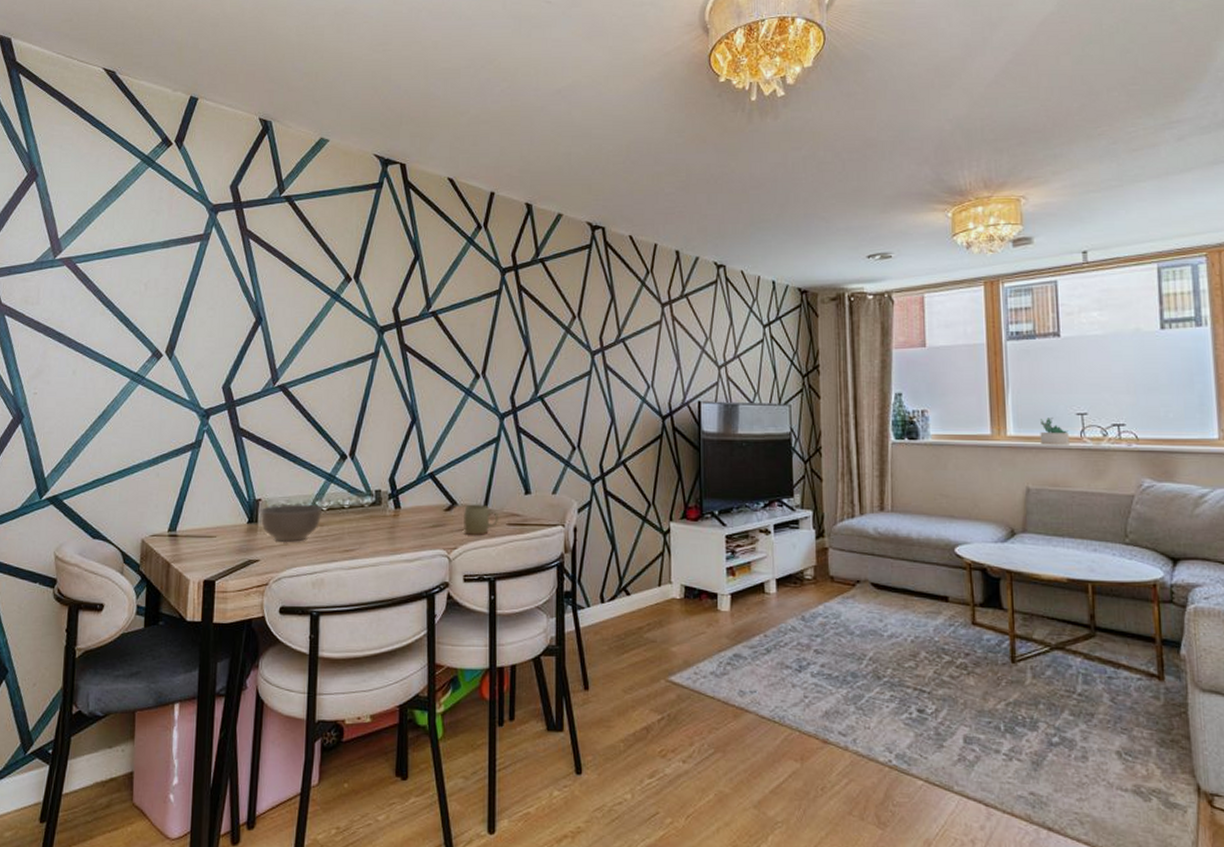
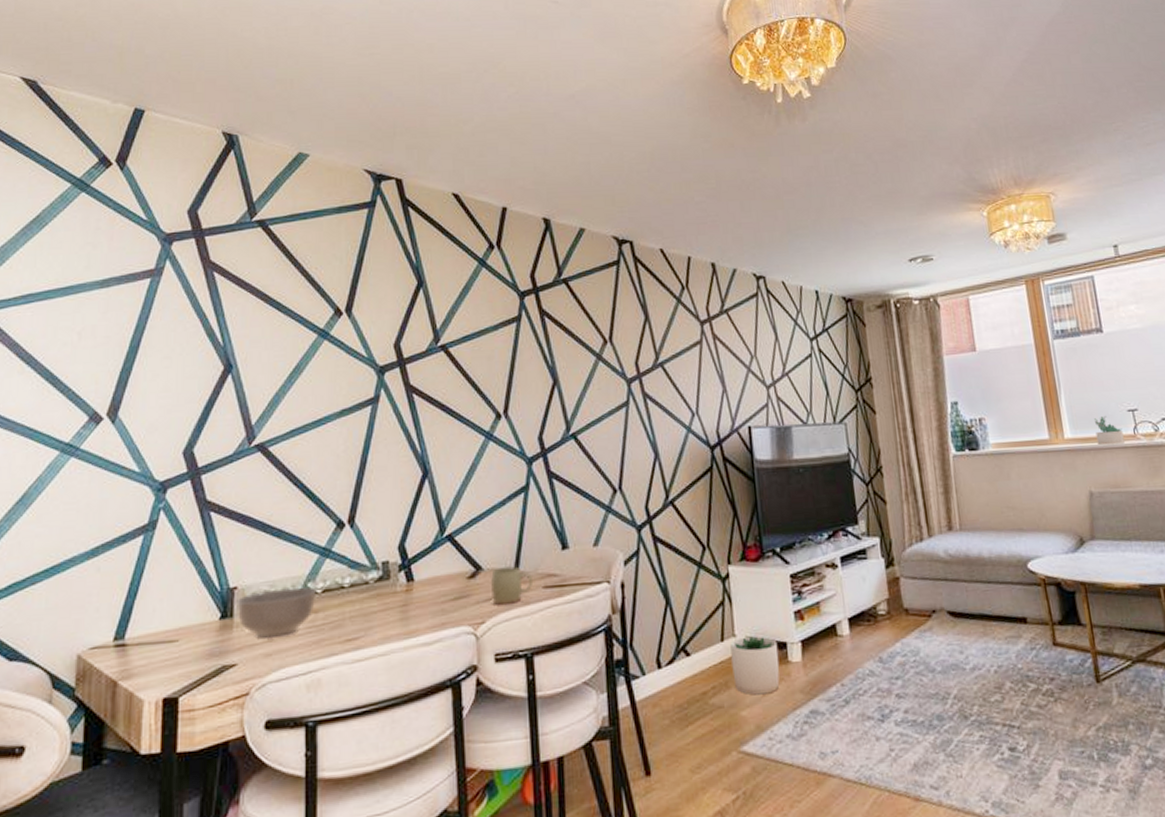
planter: none [666,585,709,636] -> present [730,636,780,696]

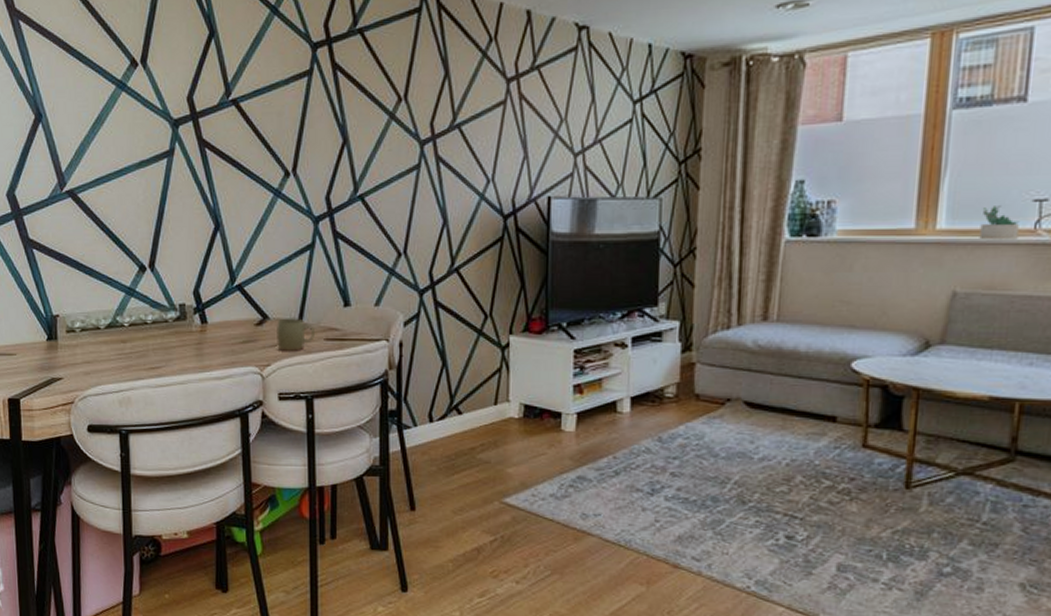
bowl: present [236,586,317,638] -> none [59,319,124,359]
planter: present [730,636,780,696] -> none [503,403,552,457]

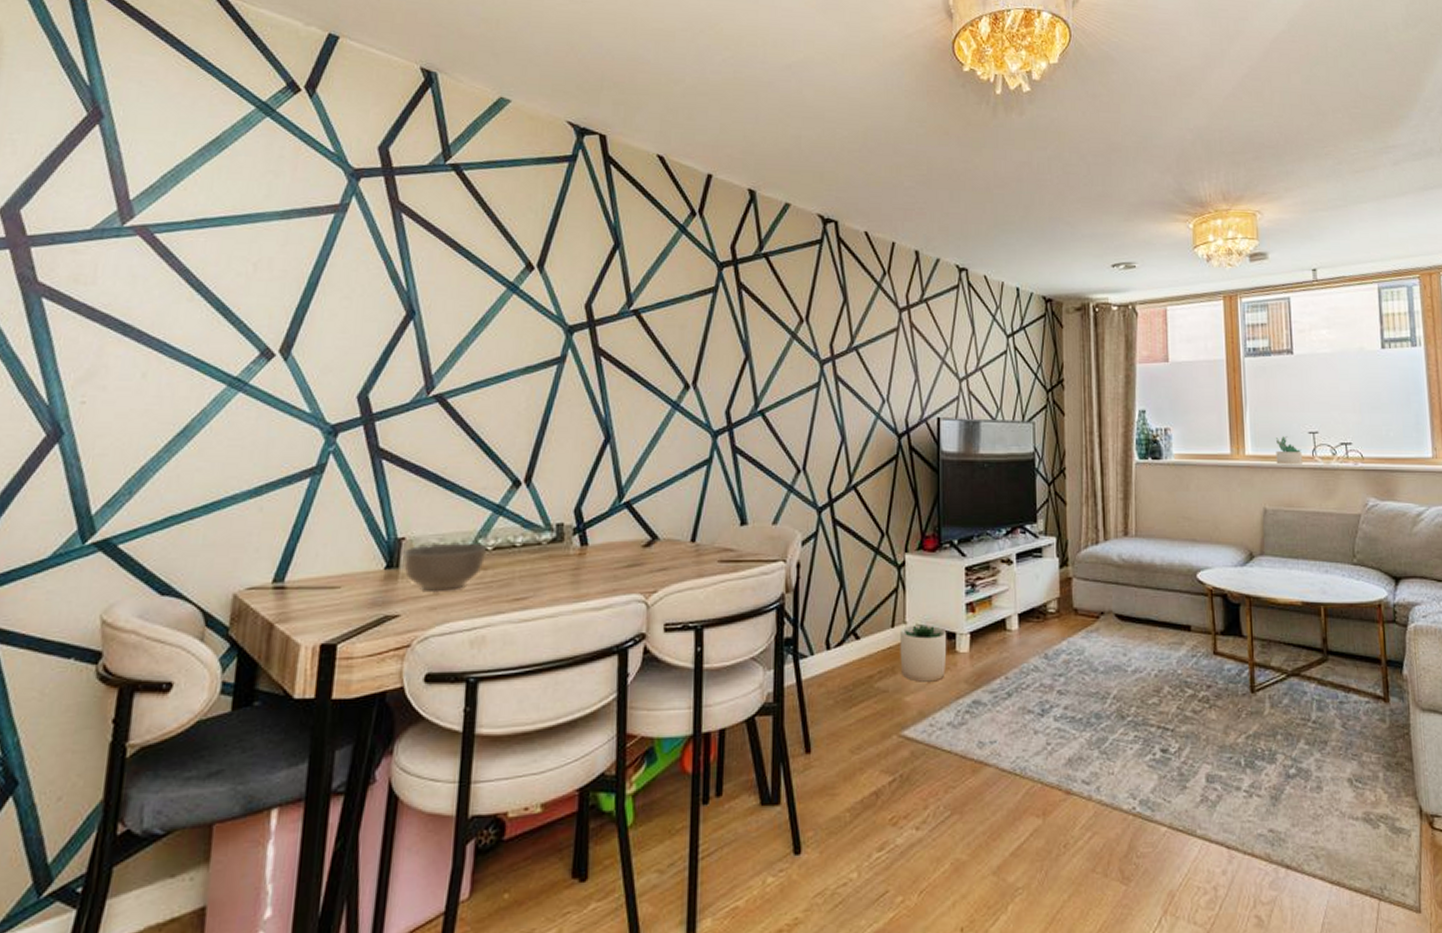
bowl: none [59,319,124,359] -> present [403,542,487,591]
mug: present [277,316,315,352] -> none [666,536,708,577]
planter: none [503,403,552,457] -> present [900,624,947,682]

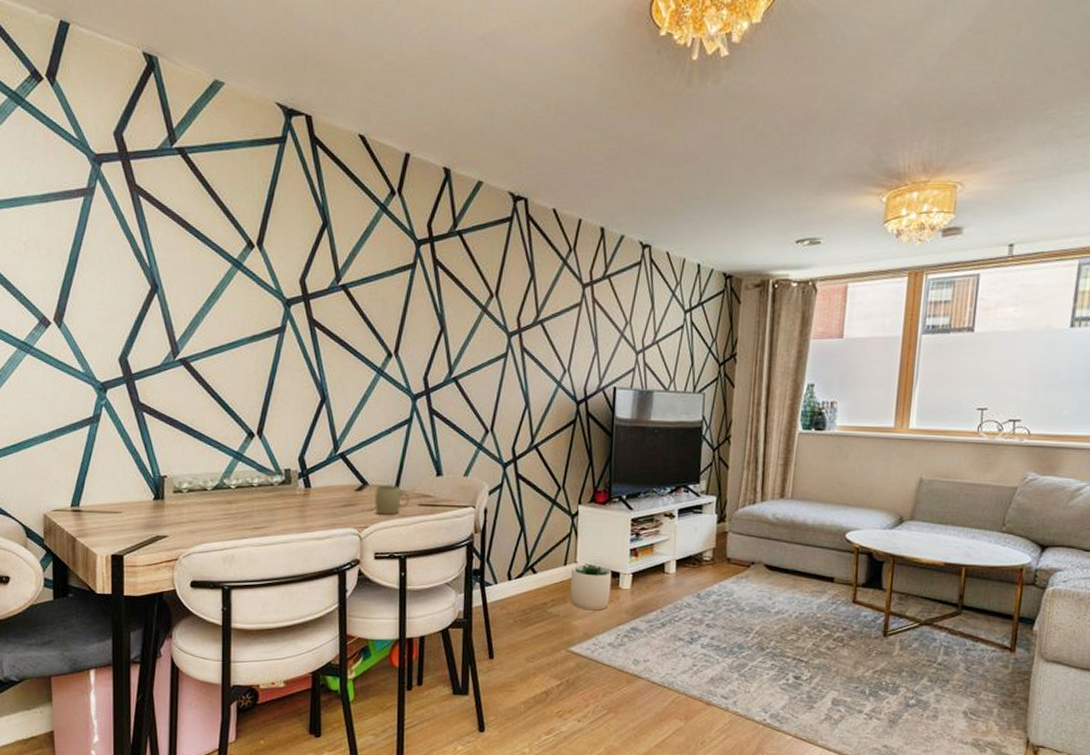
bowl: present [403,542,487,591] -> none [166,481,231,519]
mug: none [666,536,708,577] -> present [375,483,410,516]
succulent plant: present [1275,436,1303,465] -> none [939,412,967,439]

